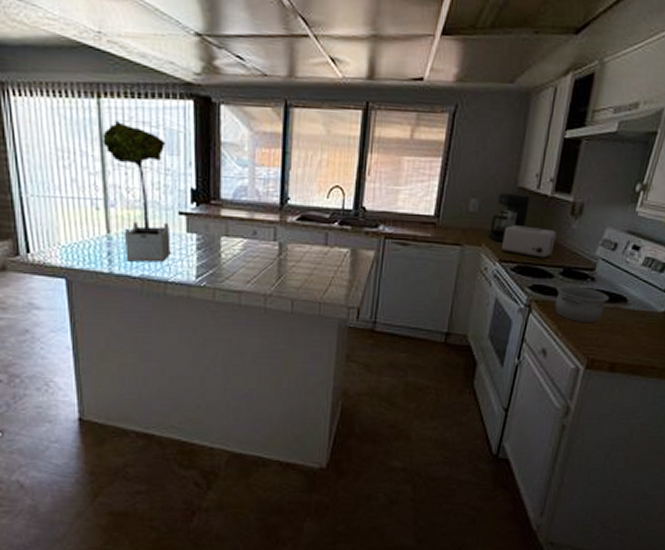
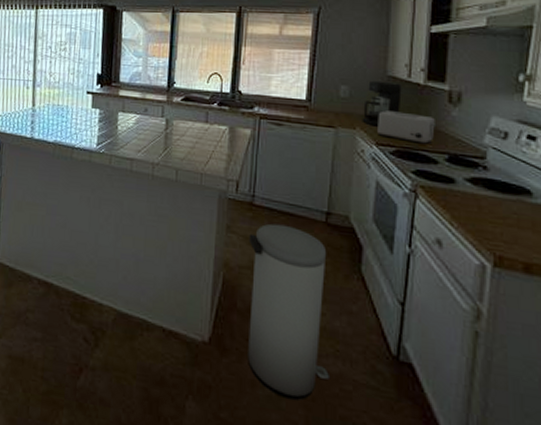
potted tree: present [102,119,171,263] -> none [36,24,81,132]
pedal bin: none [364,349,444,504] -> present [248,223,331,400]
cooking pot: present [555,285,609,324] -> none [443,172,509,216]

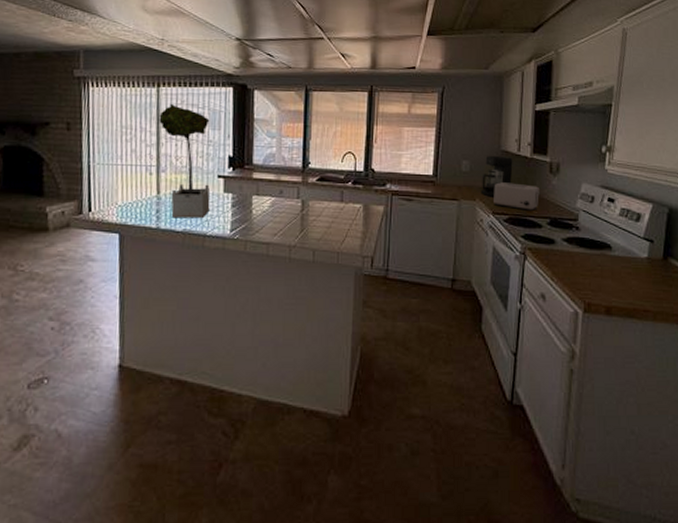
potted tree: none [36,24,81,132] -> present [159,103,211,219]
pedal bin: present [248,223,331,400] -> none [383,295,457,455]

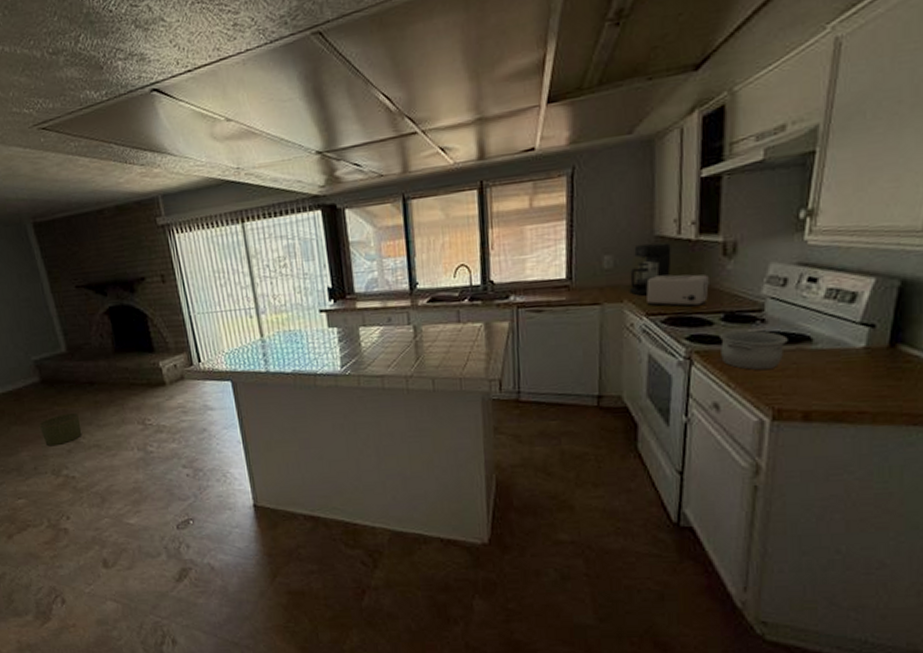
potted tree: present [159,103,211,219] -> none [249,238,317,360]
cooking pot: none [545,234,595,269] -> present [718,330,788,371]

